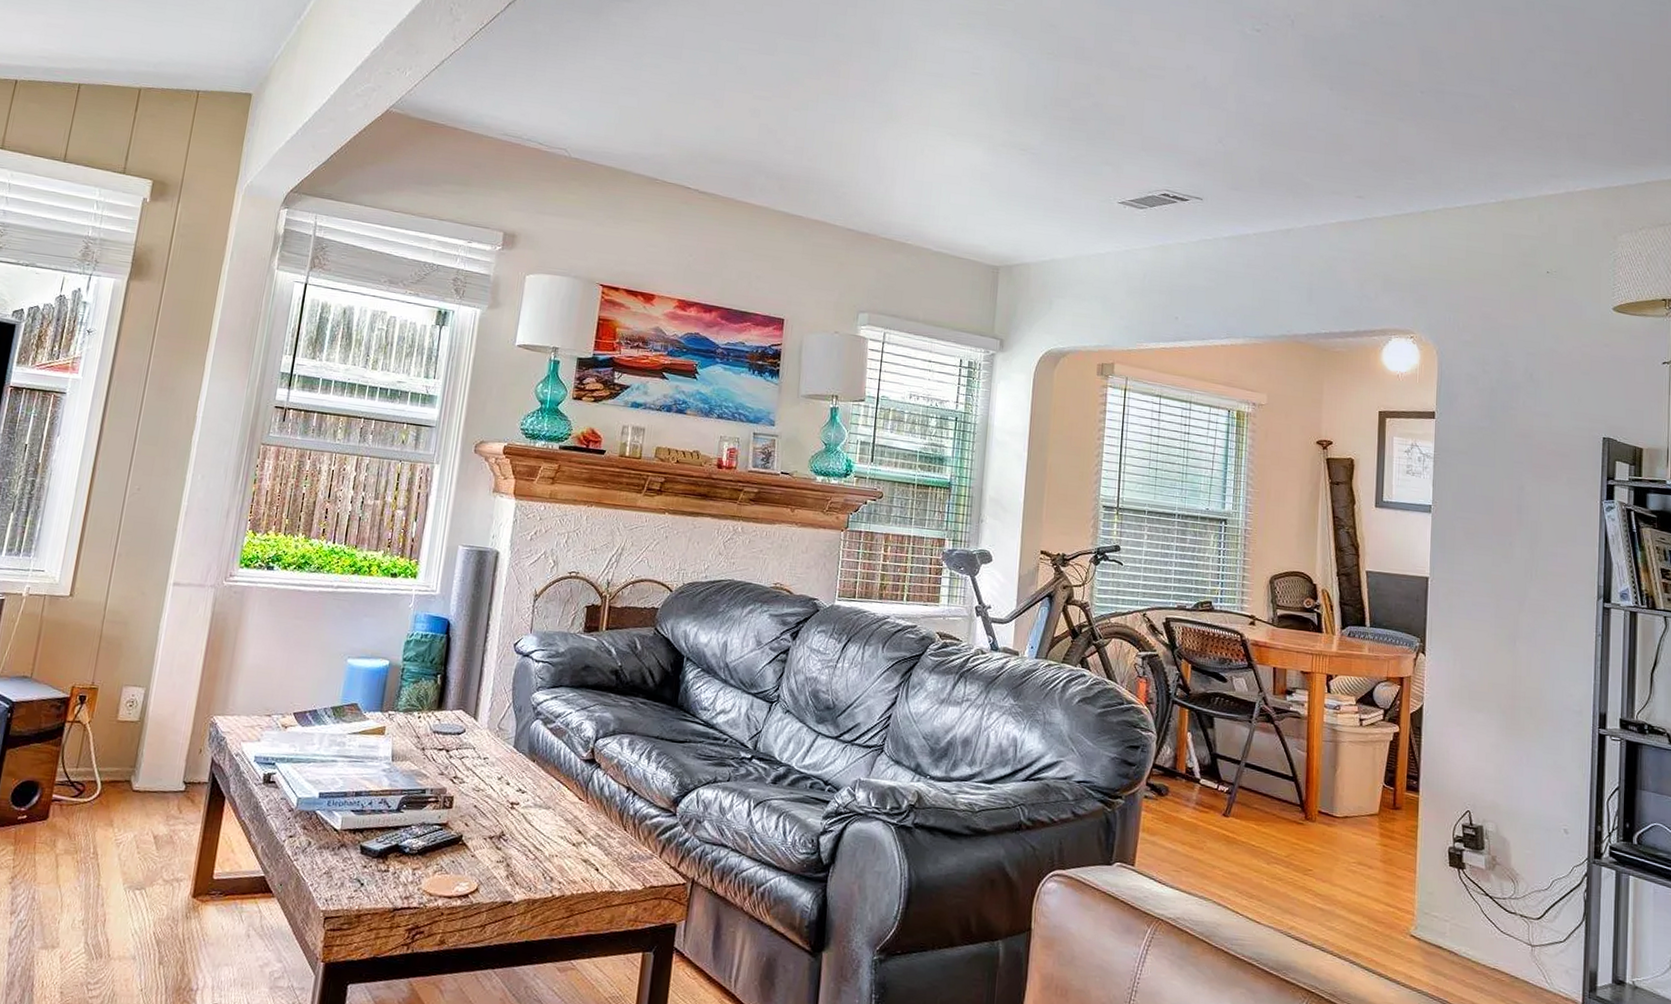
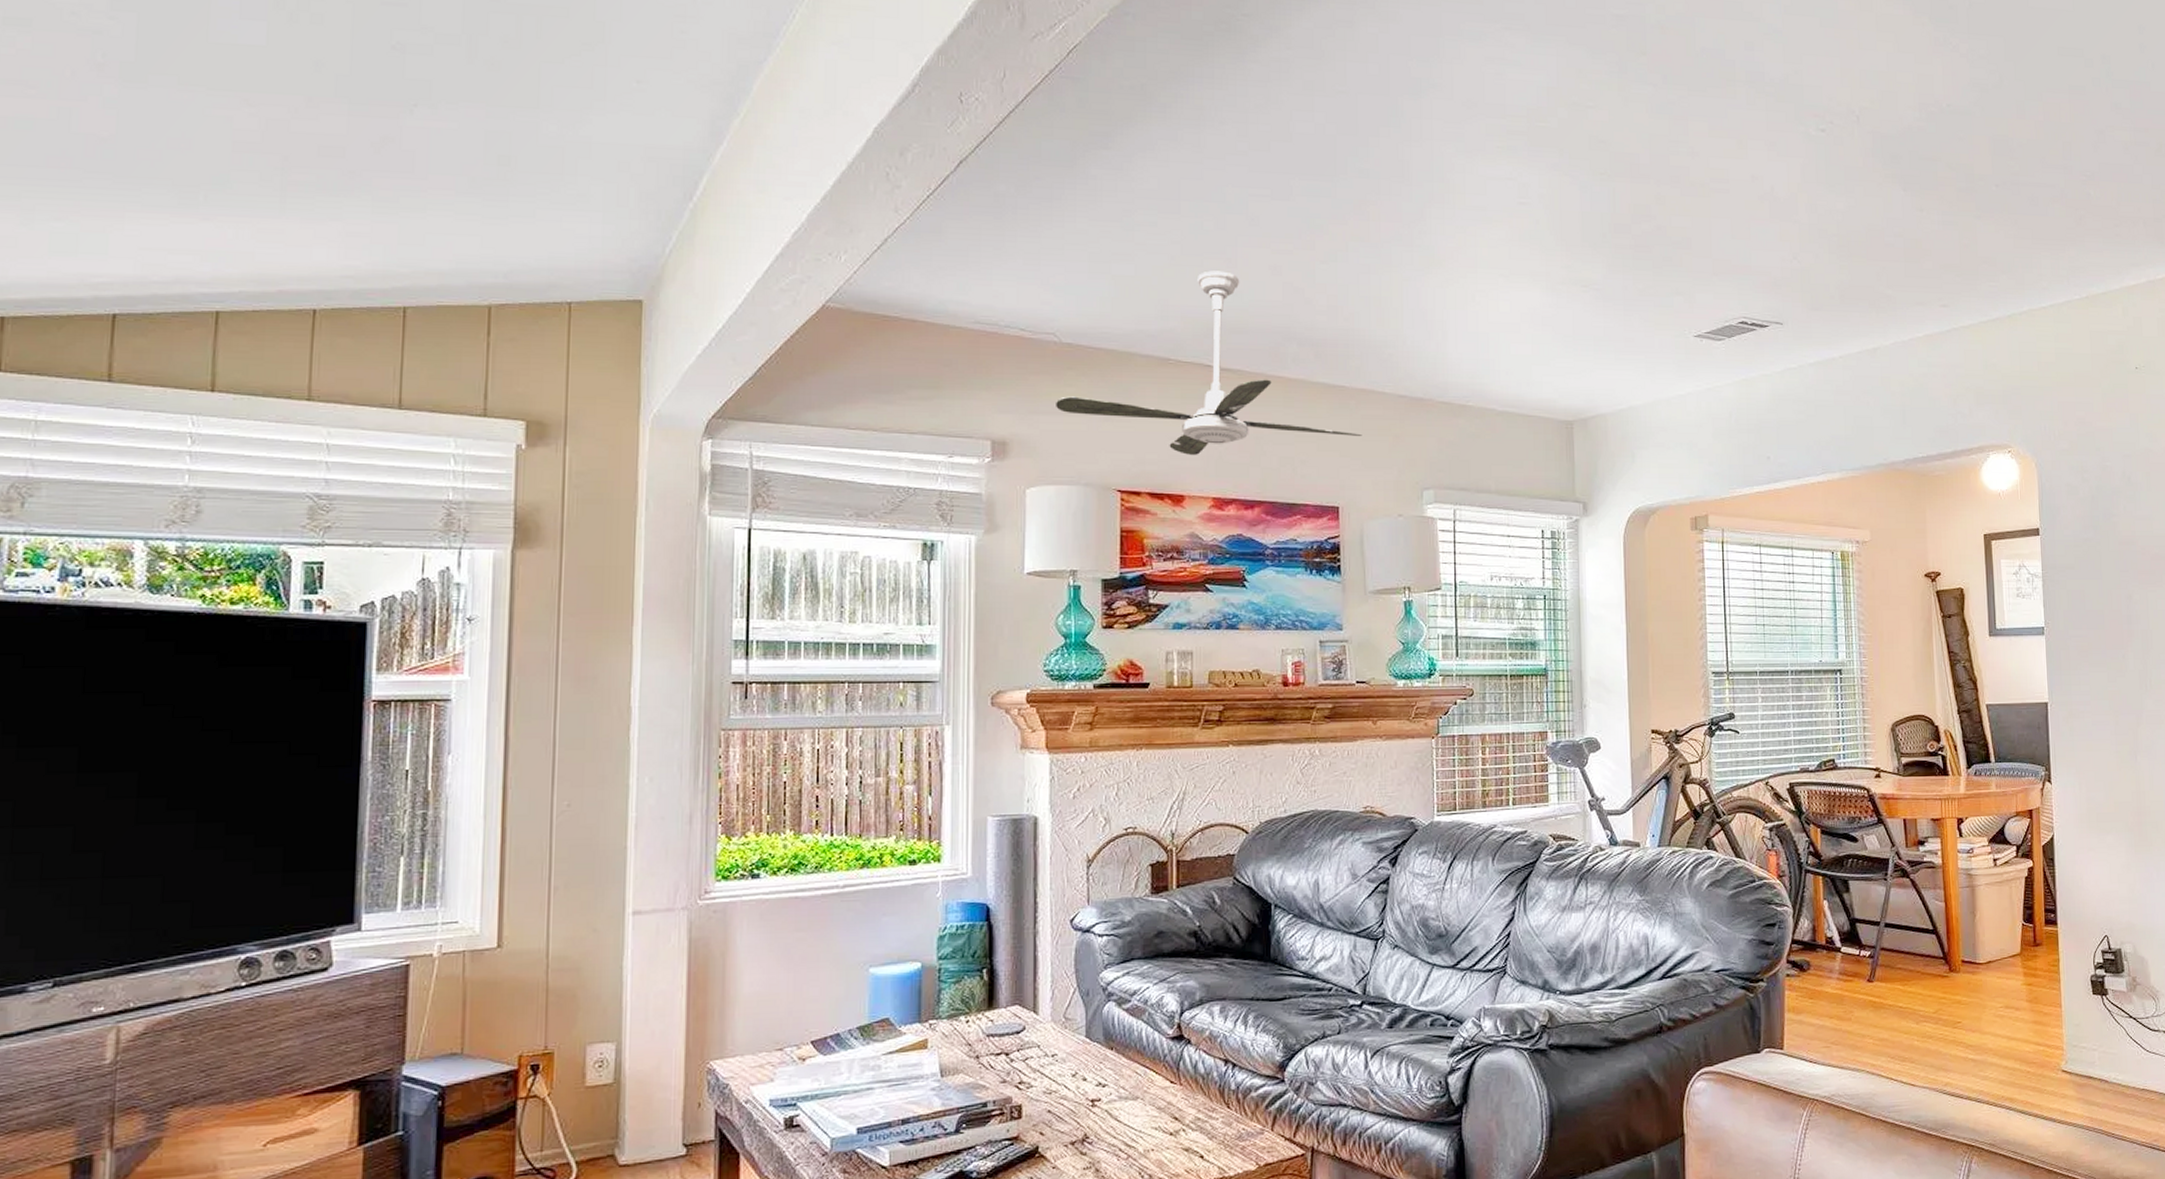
ceiling fan: none [559,108,812,262] -> present [1056,270,1362,455]

